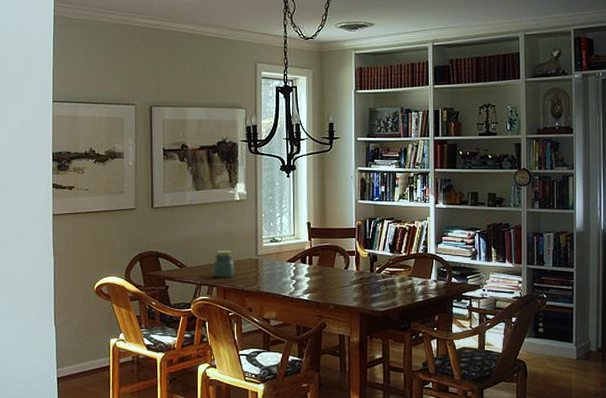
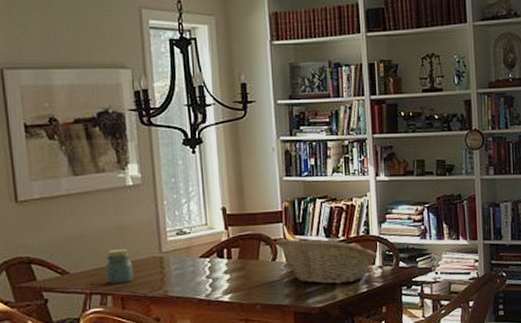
fruit basket: none [348,251,433,293] -> present [275,239,378,284]

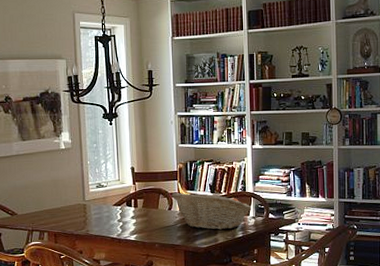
jar: present [105,248,134,284] -> none [43,197,64,224]

